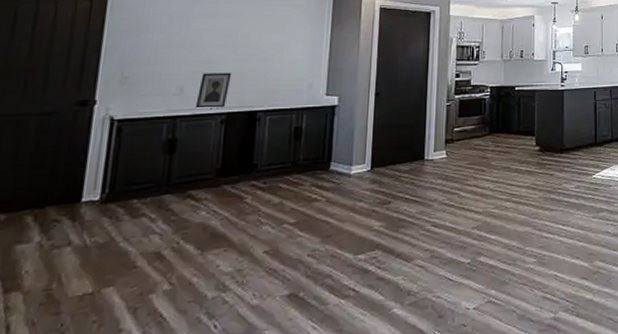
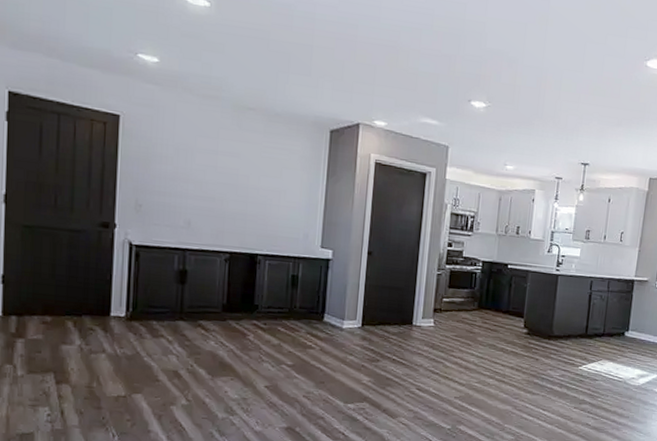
picture frame: present [195,72,232,109] -> none [202,210,234,247]

